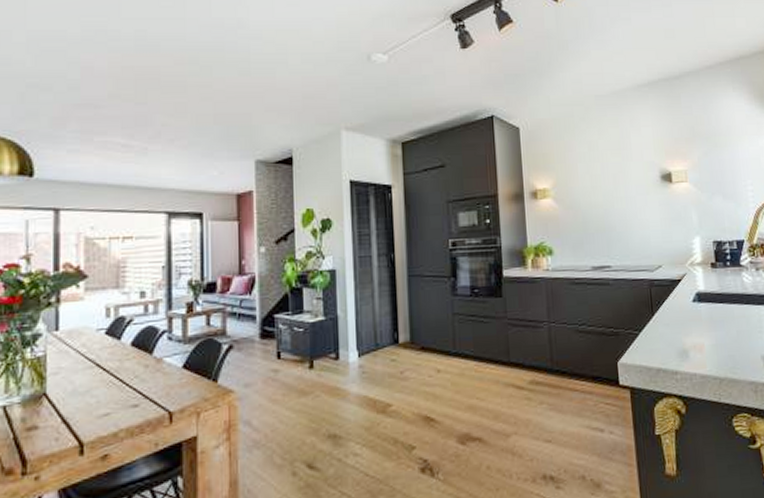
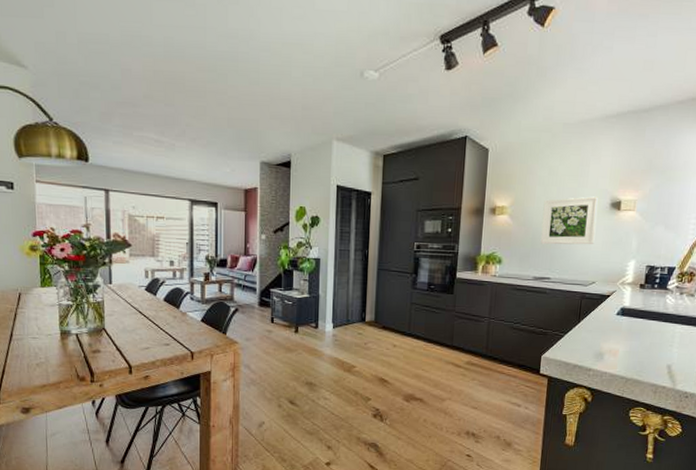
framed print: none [589,170,652,228] -> present [540,196,599,245]

